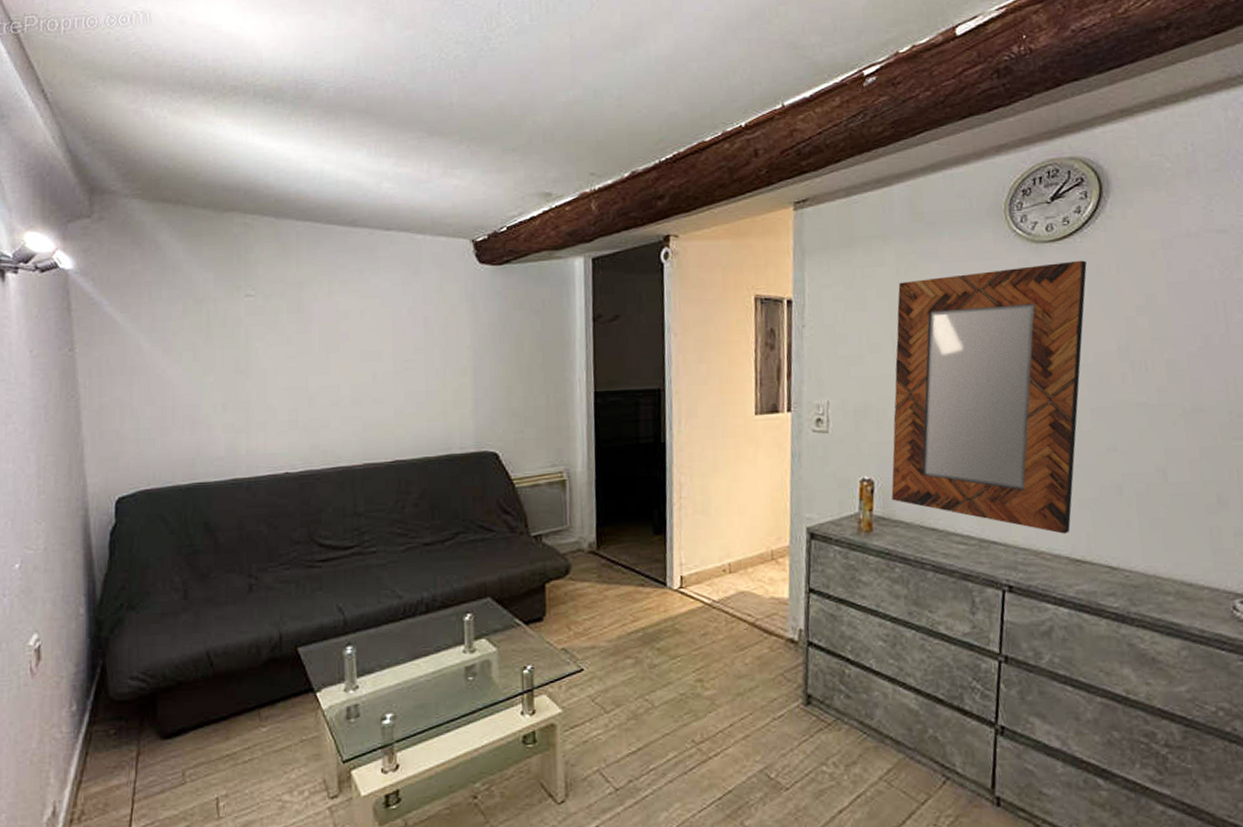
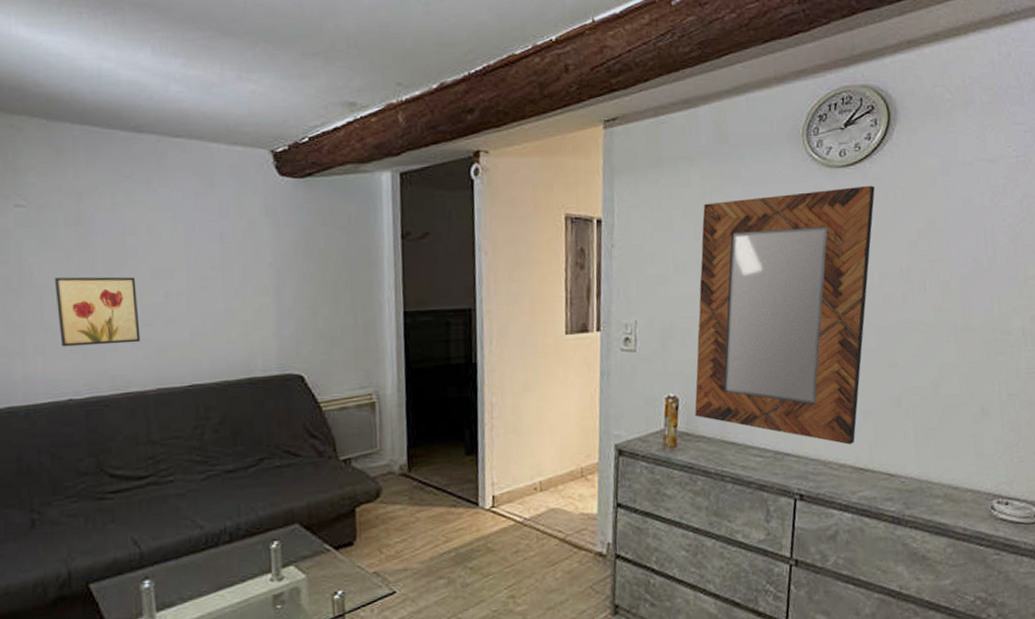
wall art: none [276,359,350,424] -> present [54,276,141,347]

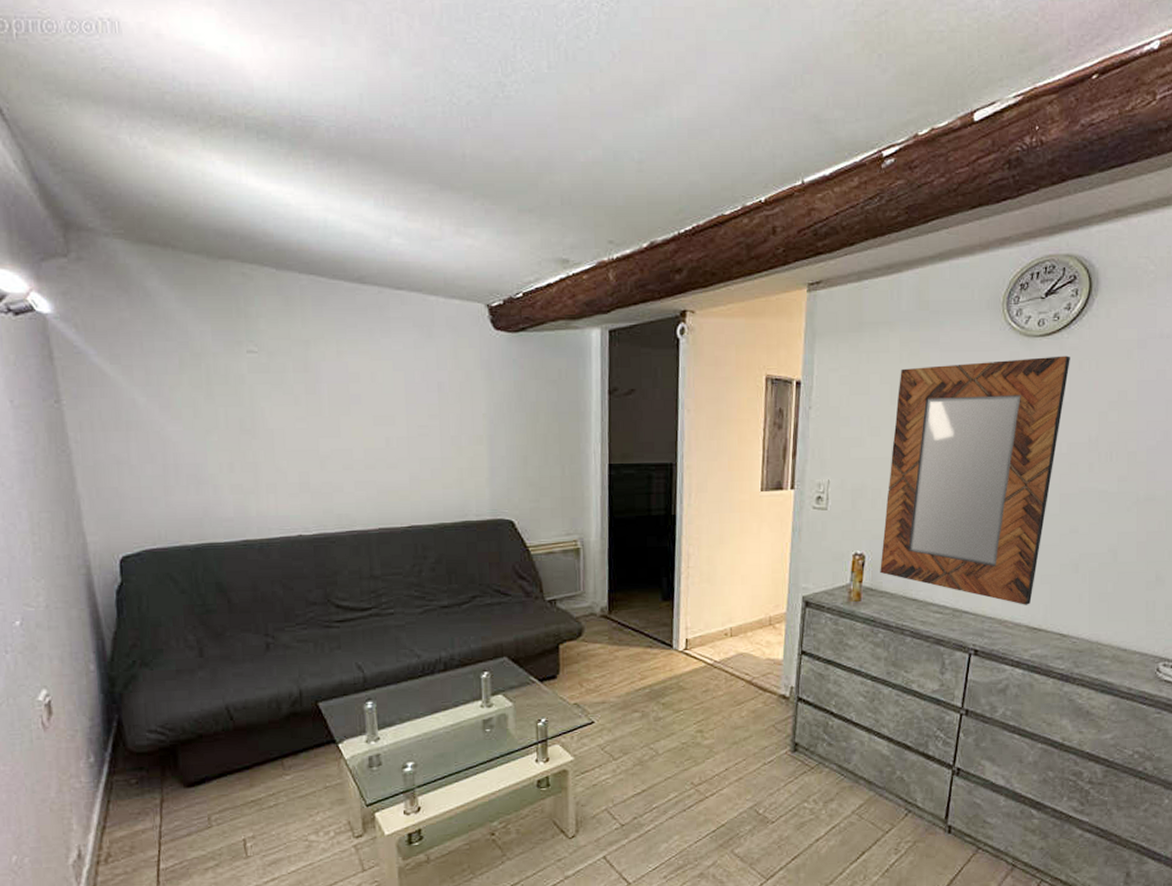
wall art: present [54,276,141,347] -> none [284,421,364,487]

